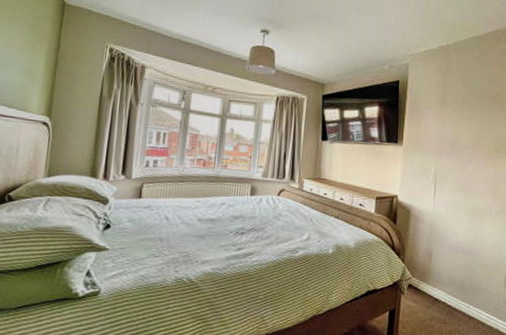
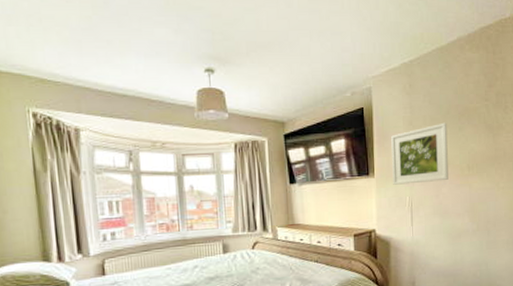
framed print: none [420,104,478,159] -> present [391,122,448,185]

